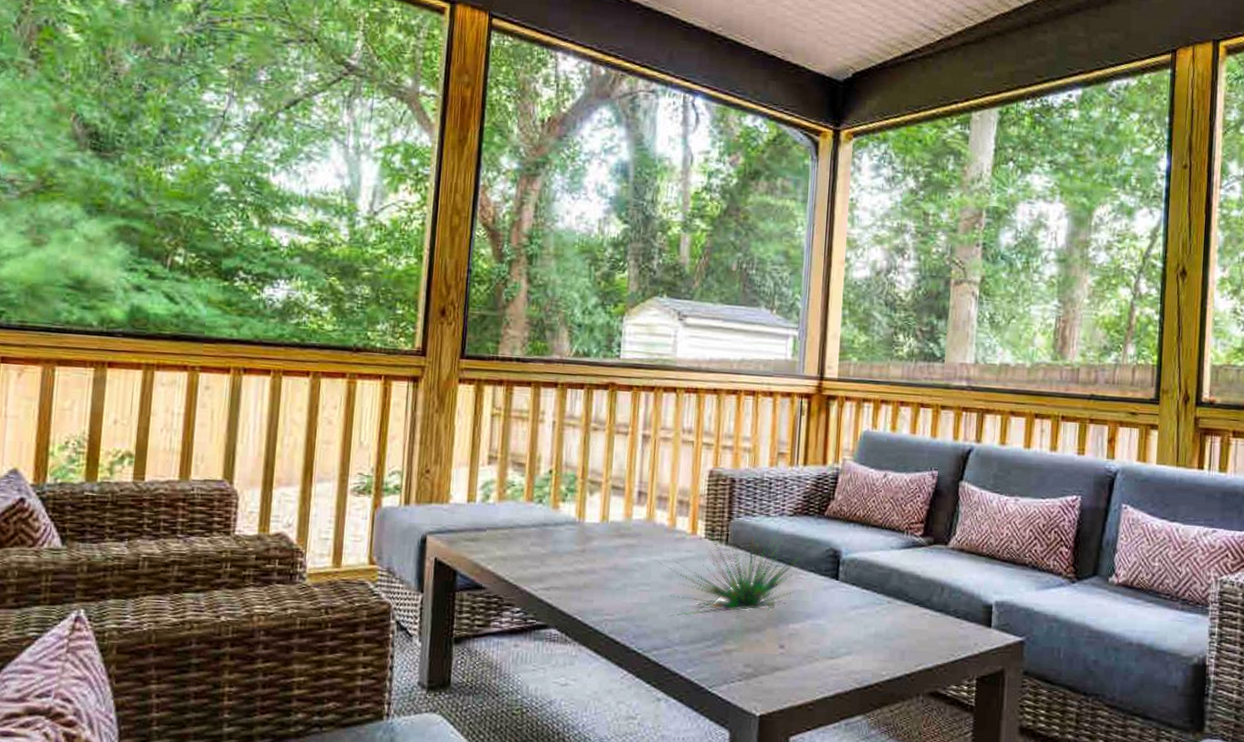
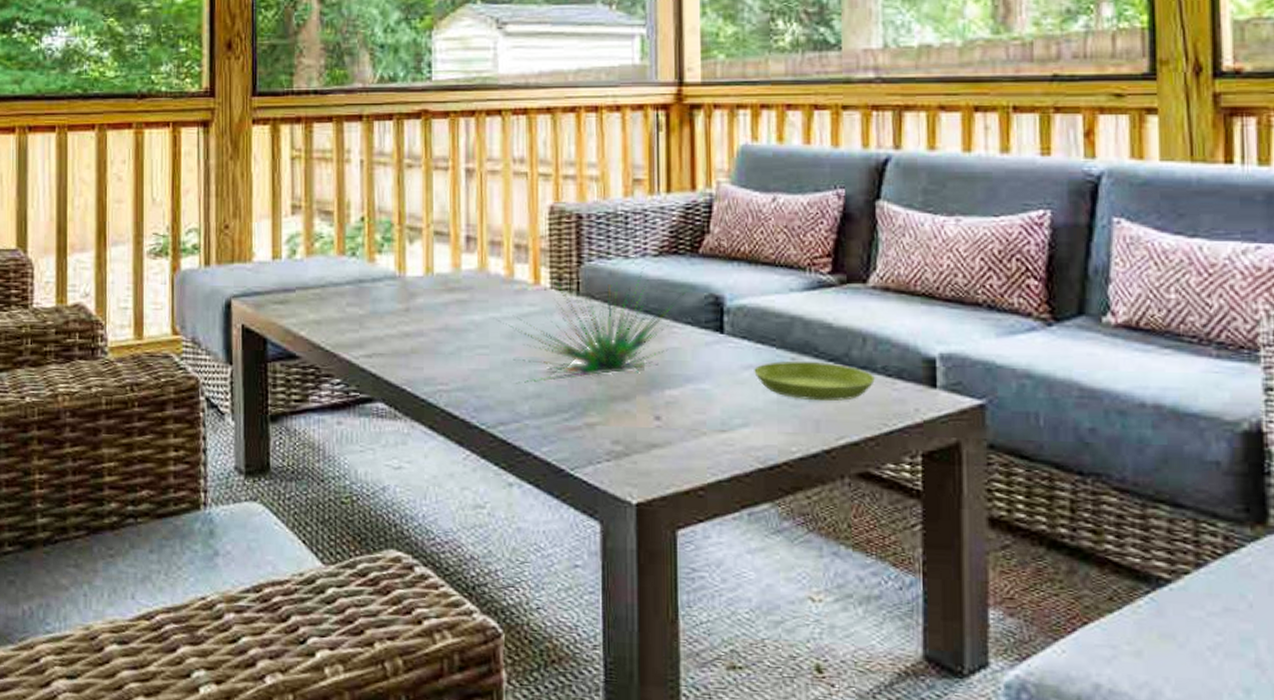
saucer: none [859,604,948,636] -> present [754,361,875,402]

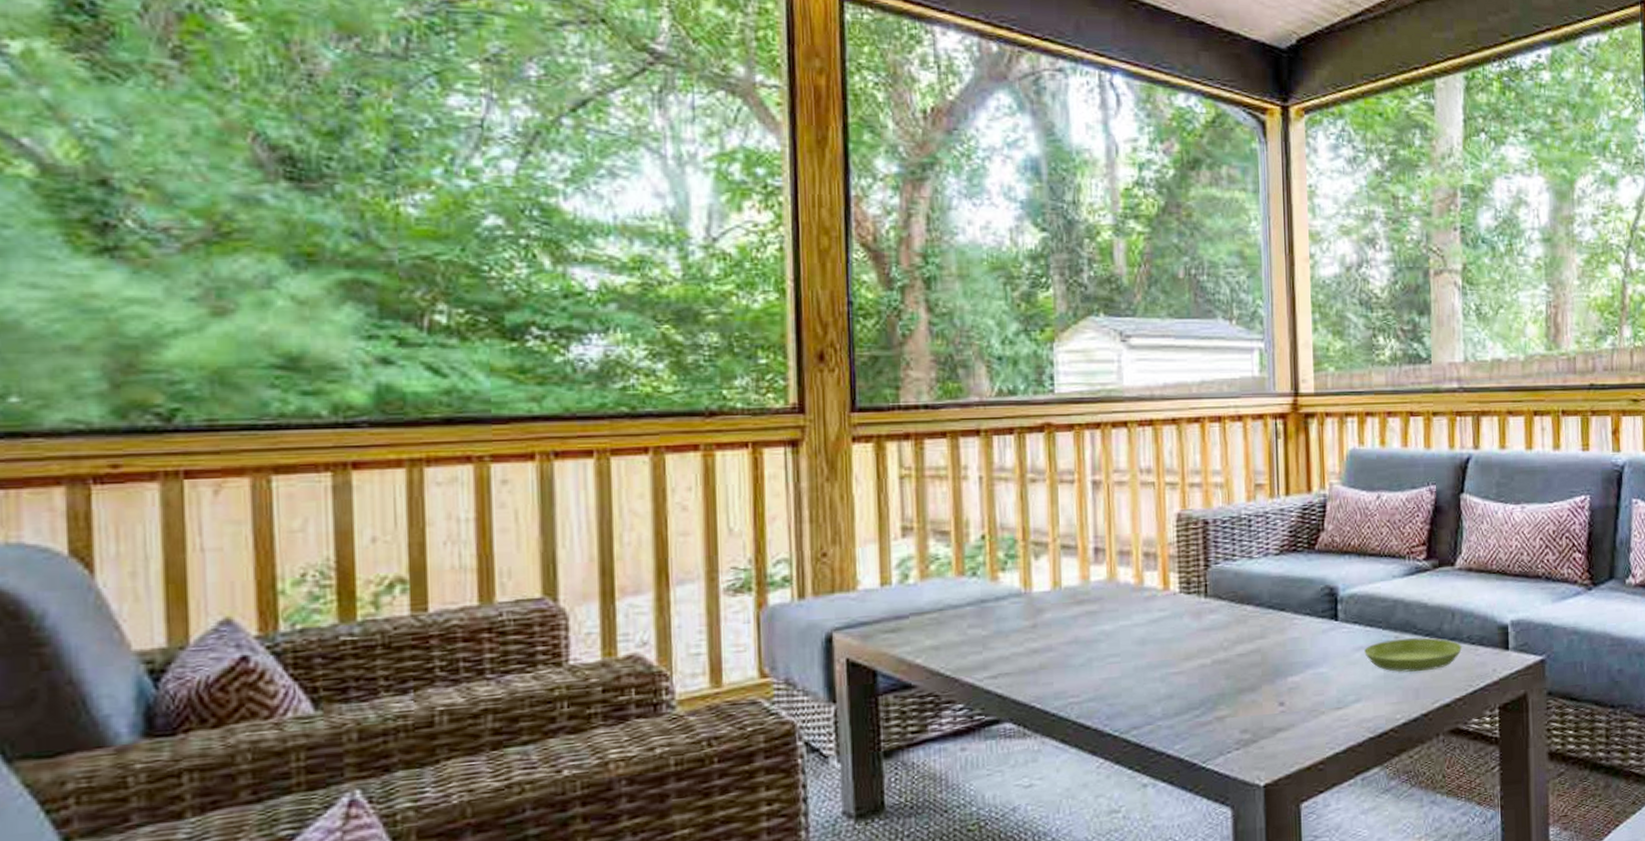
plant: present [496,251,685,384] -> none [1126,553,1304,688]

